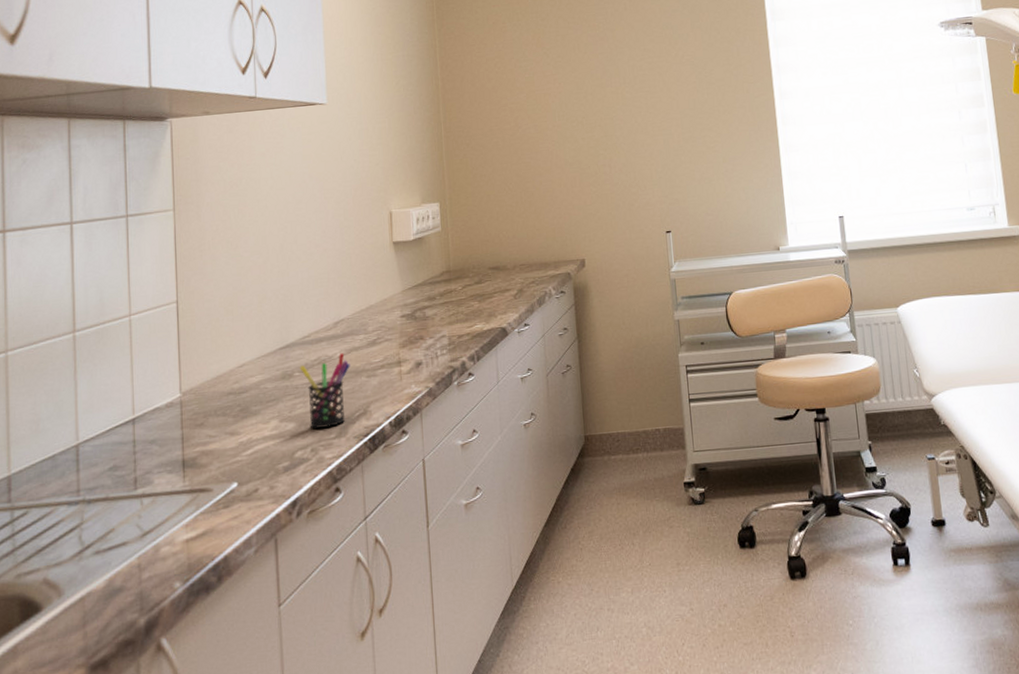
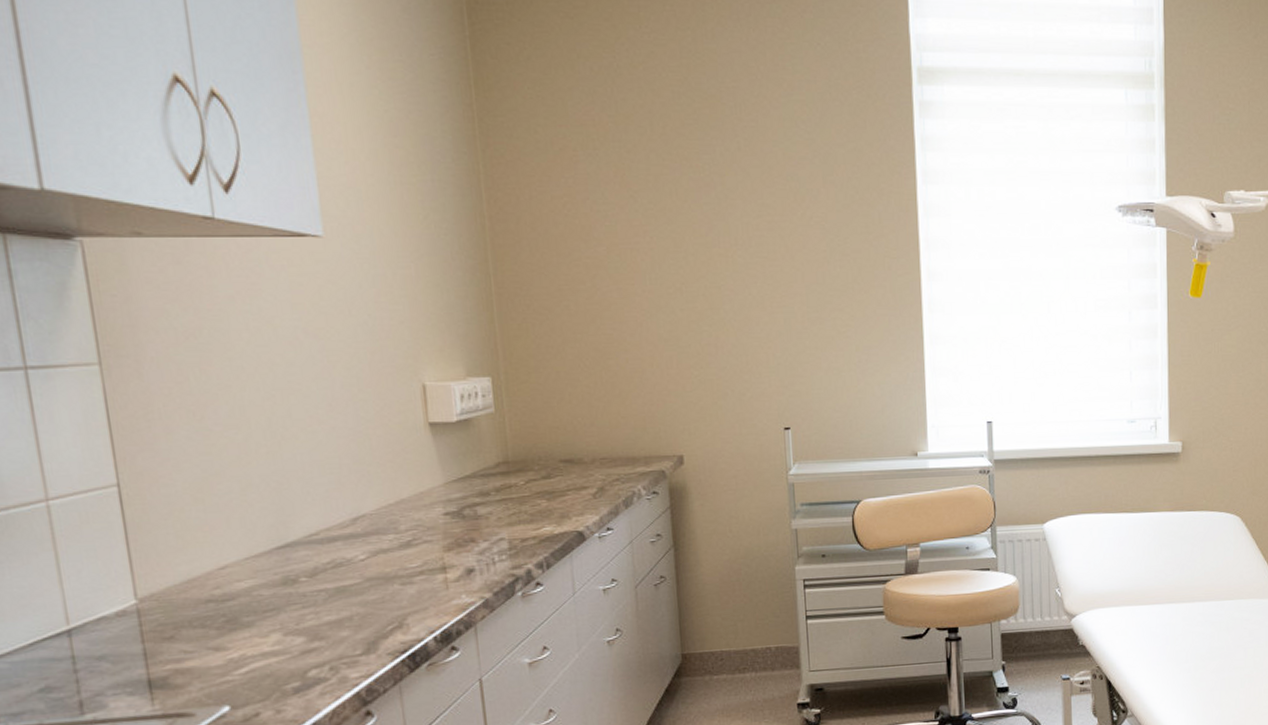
pen holder: present [299,353,350,429] -> none [306,555,377,644]

